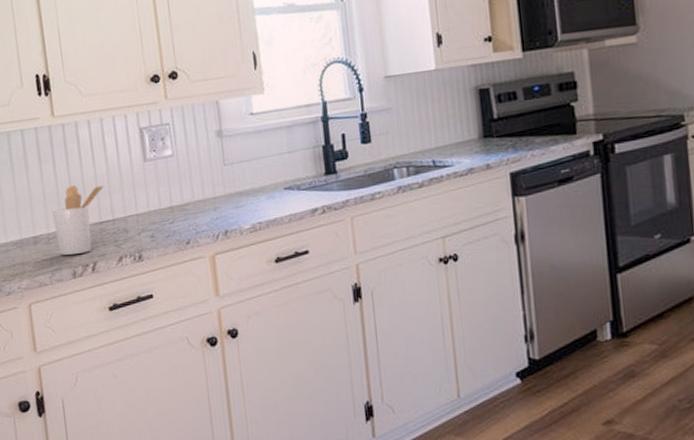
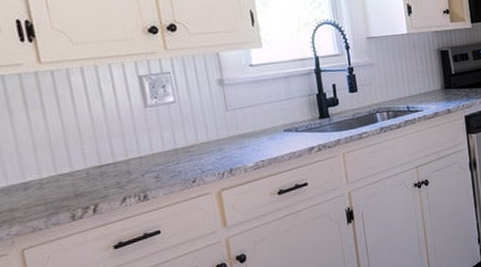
utensil holder: present [52,184,104,256] -> none [44,130,102,200]

